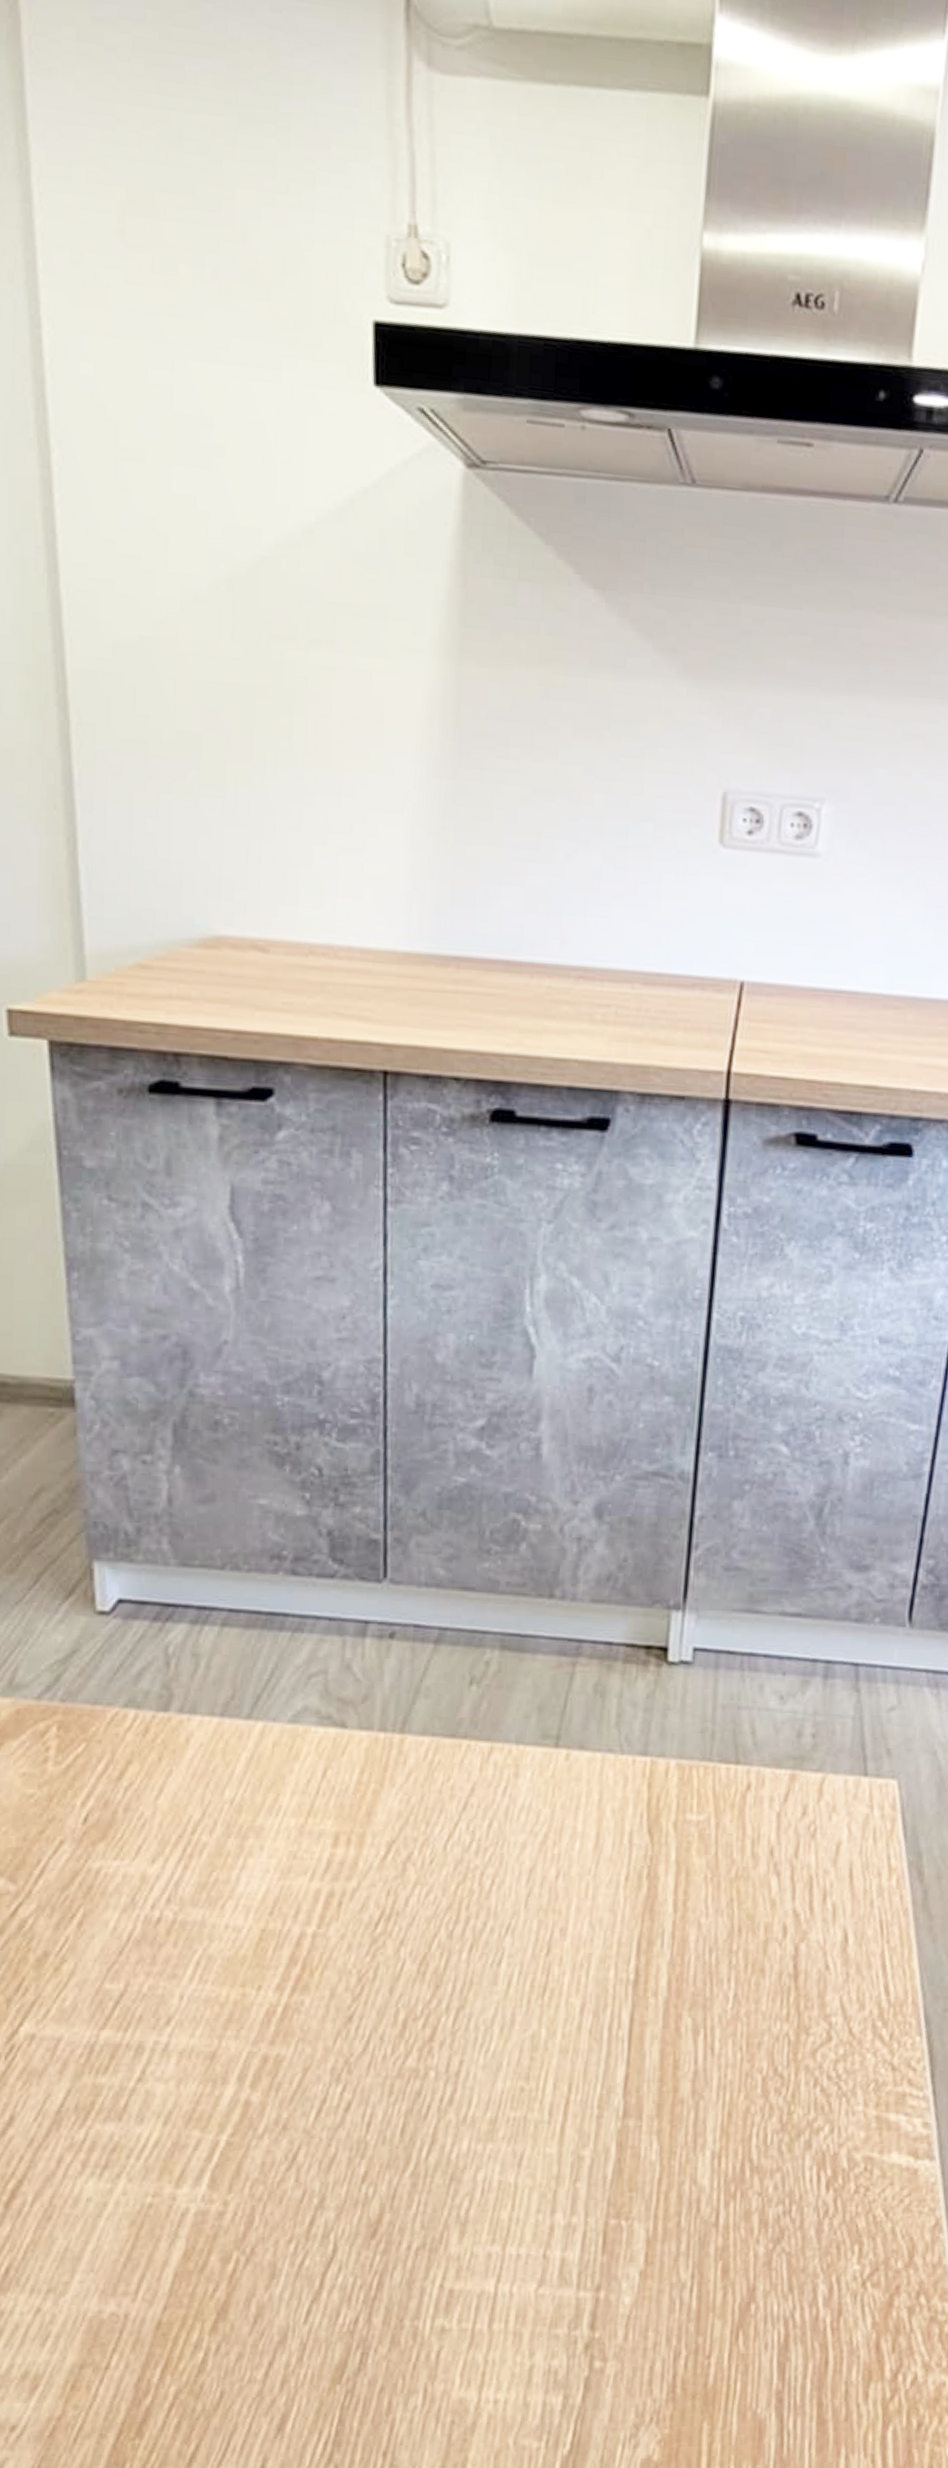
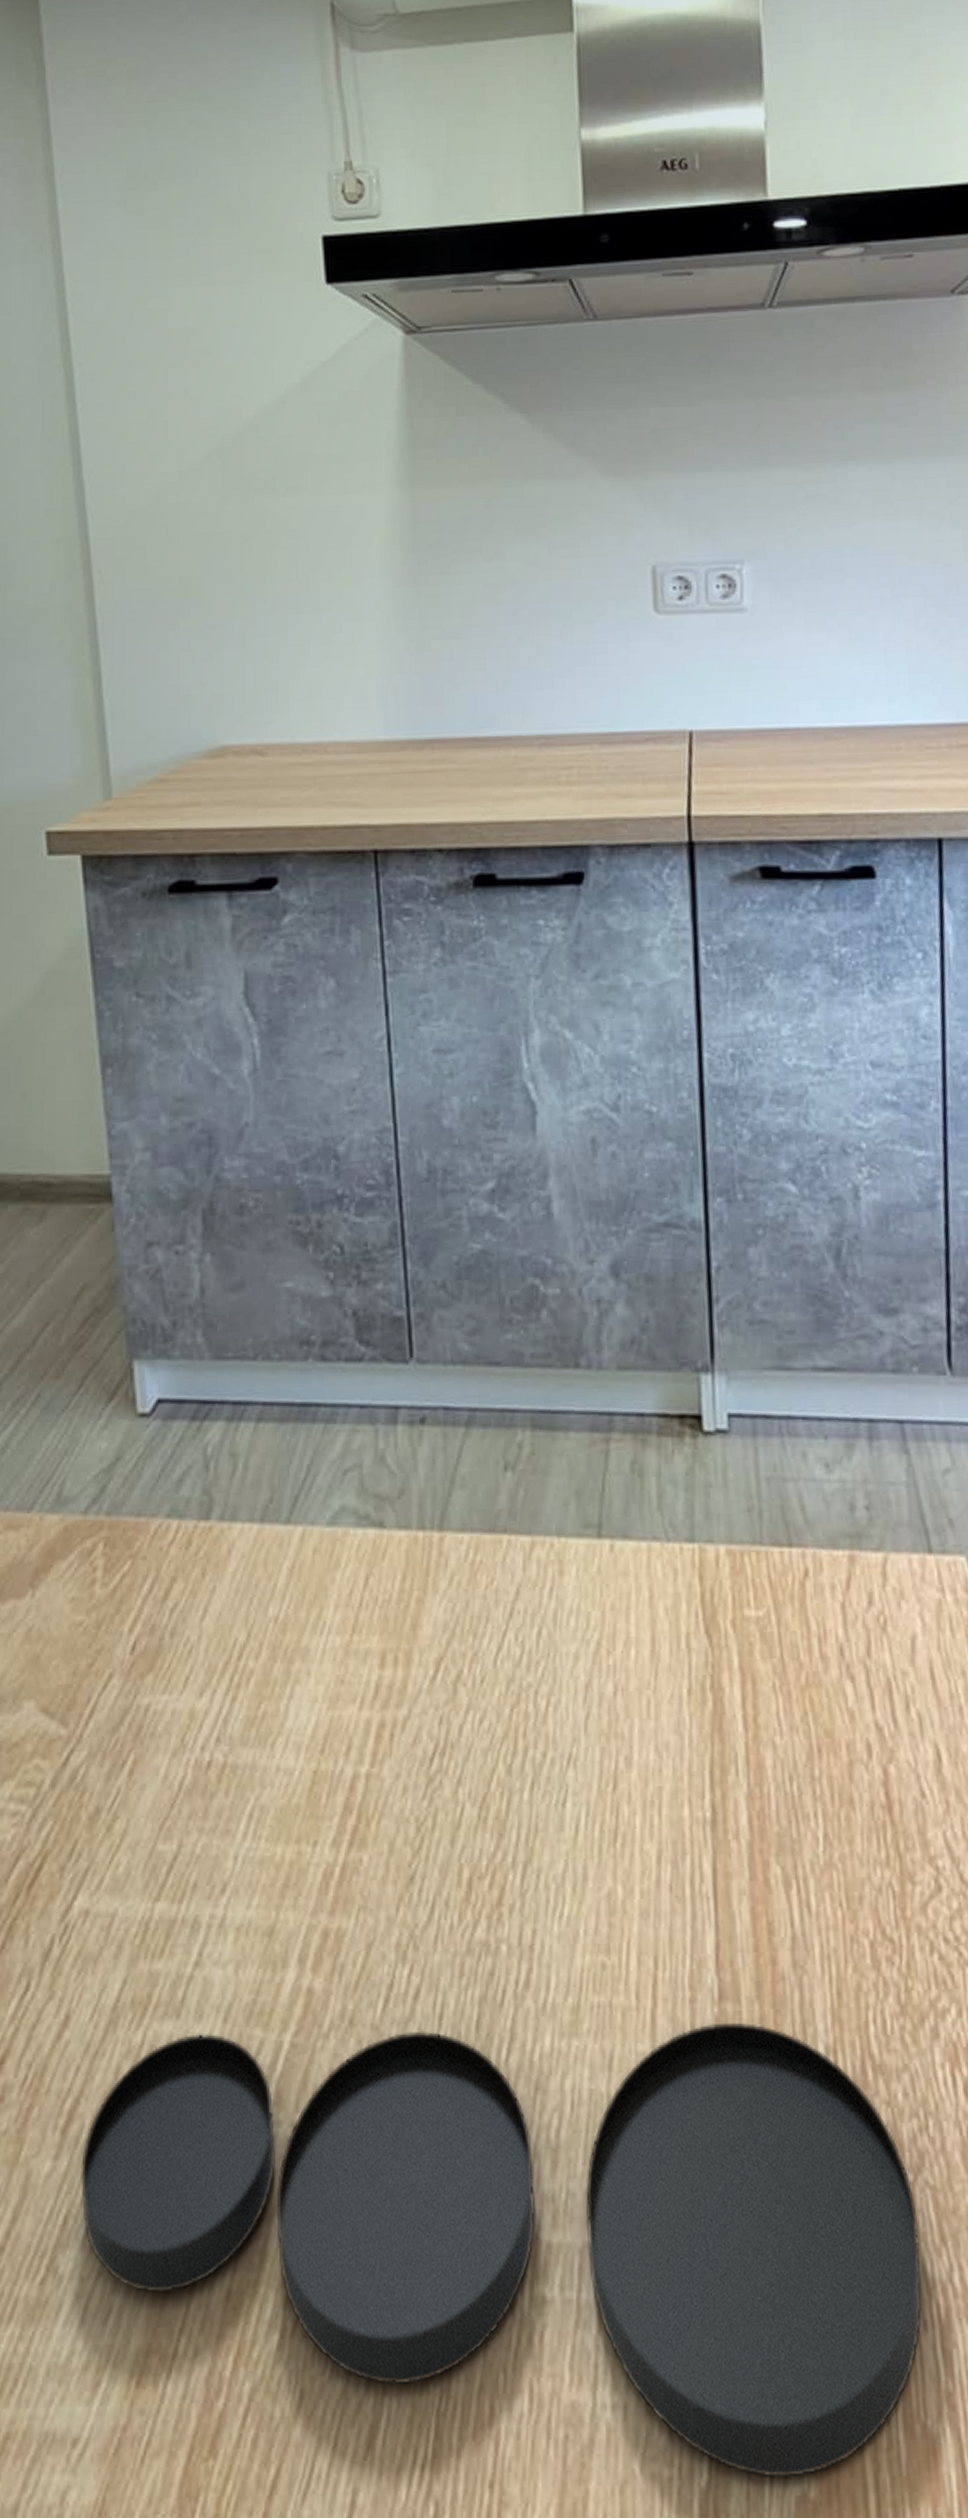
plate: none [22,2133,772,2448] -> present [81,2023,922,2478]

